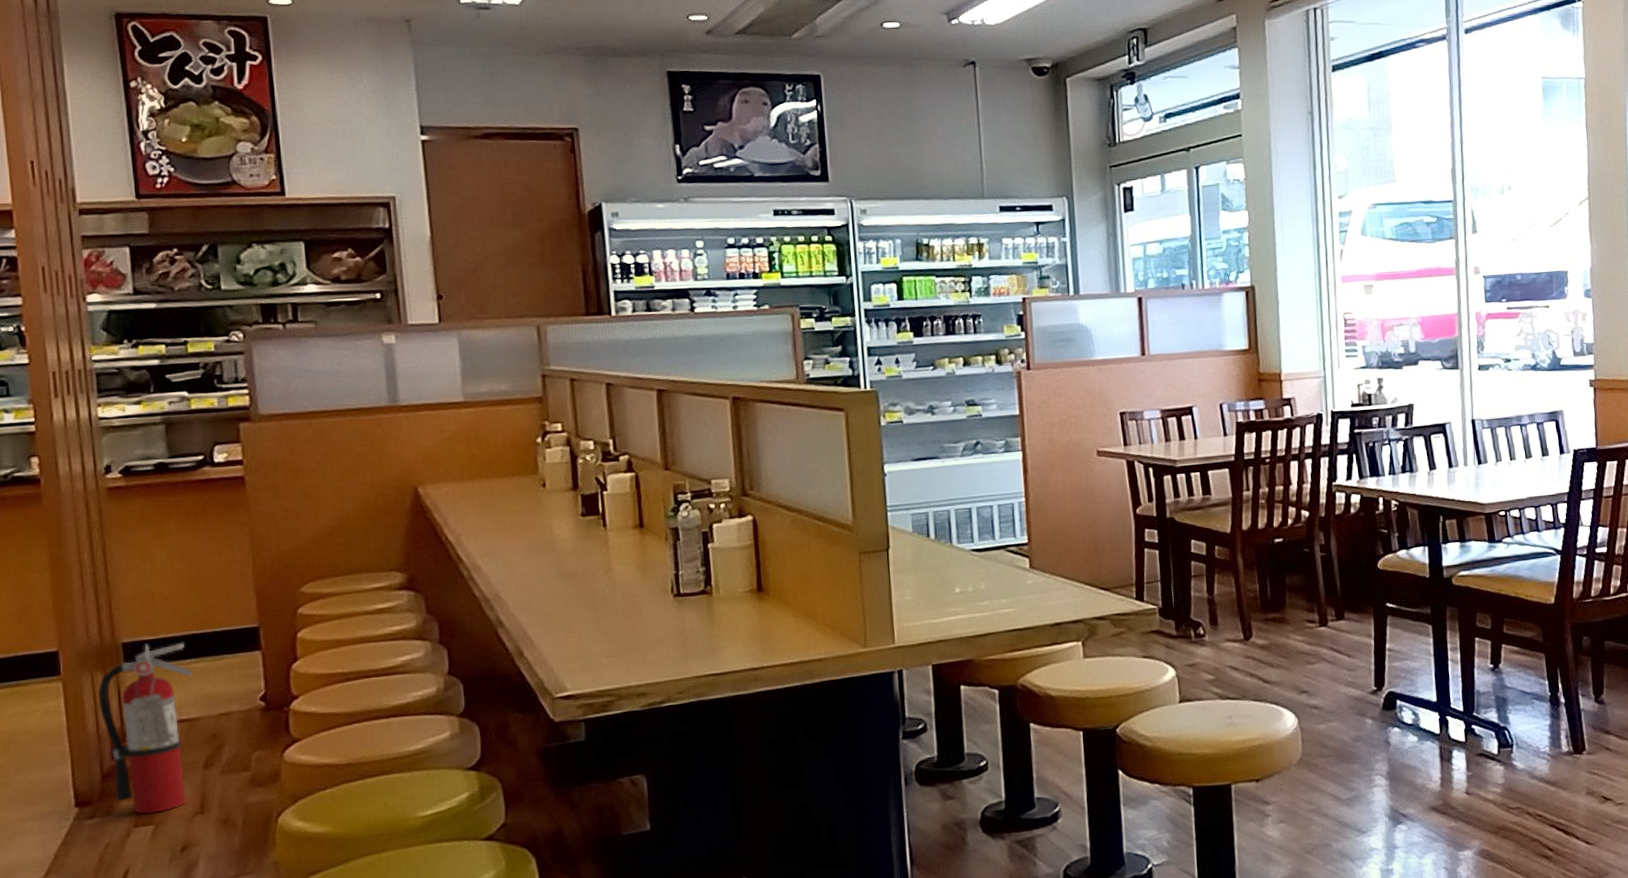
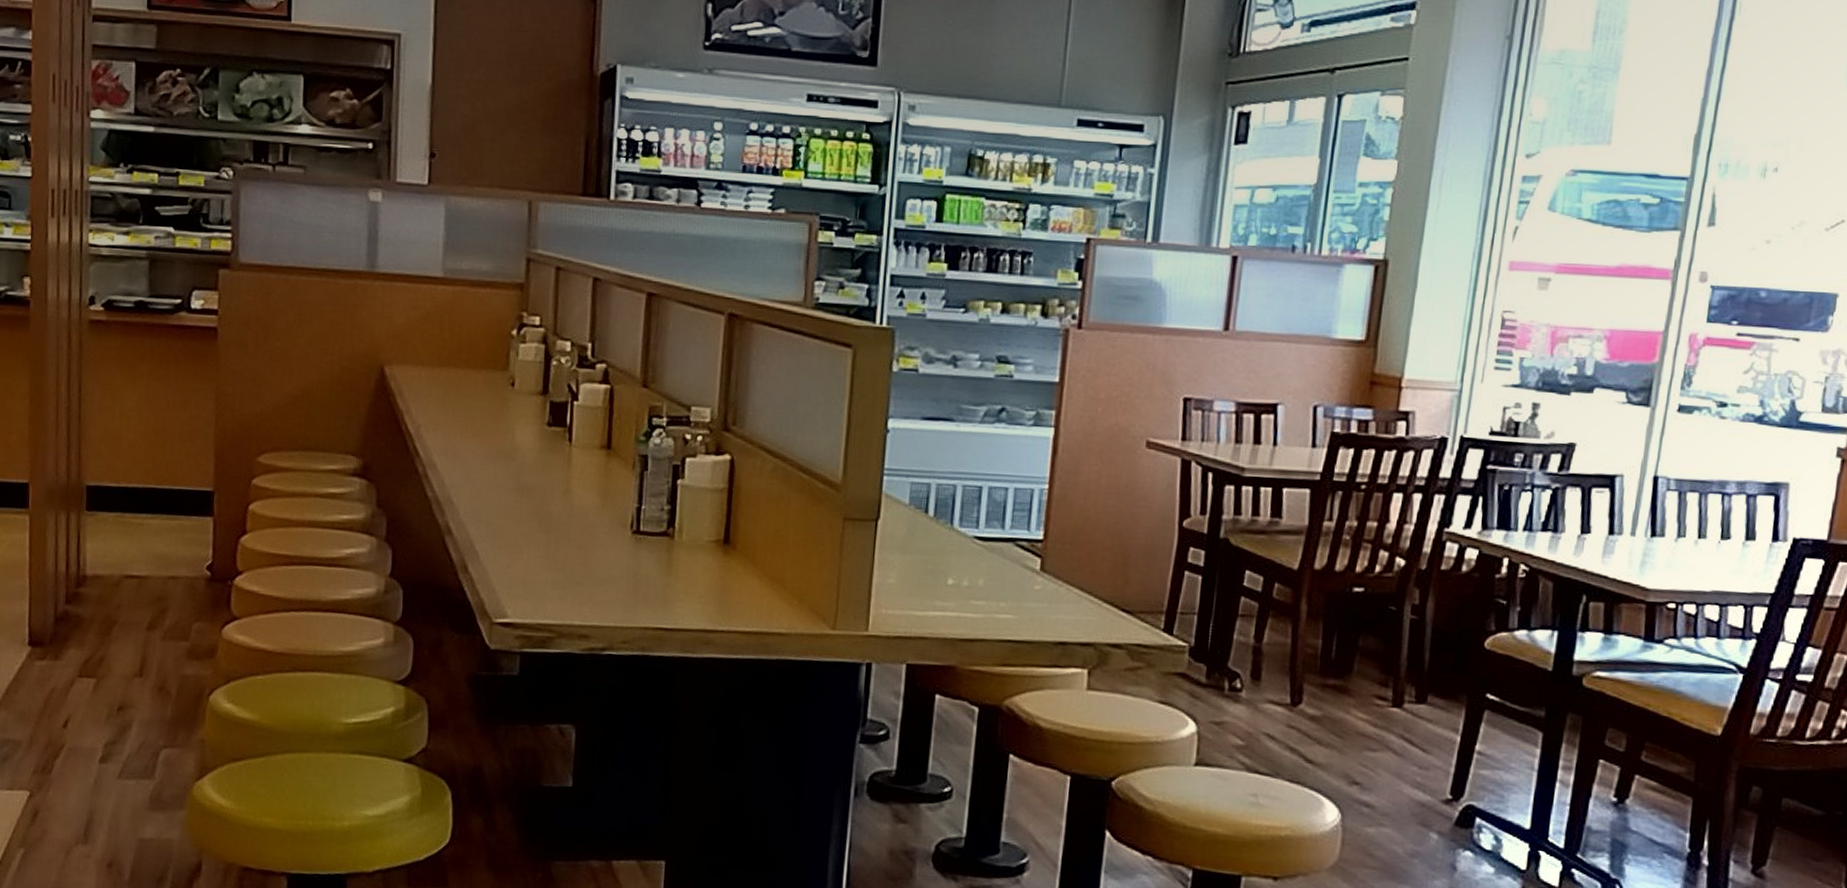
fire extinguisher: present [97,642,192,814] -> none [59,490,147,667]

